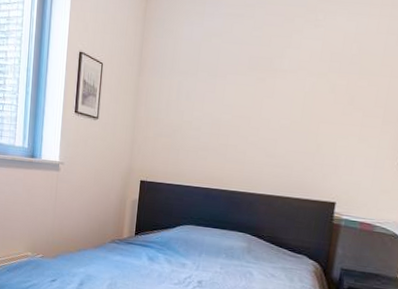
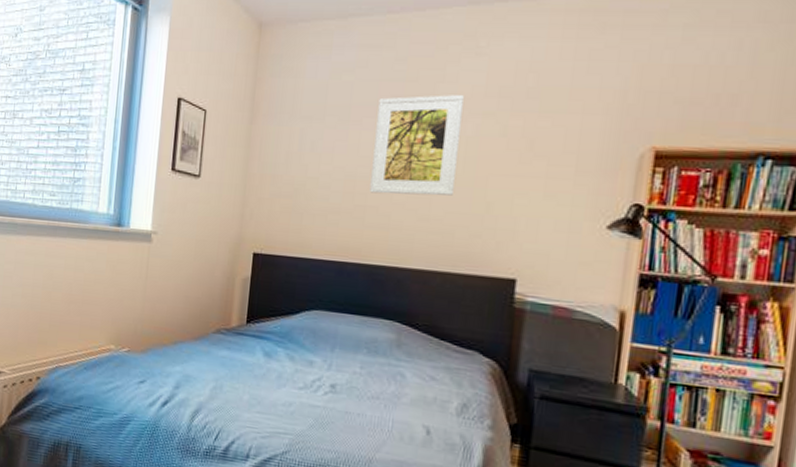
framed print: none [231,57,304,138] -> present [369,94,464,196]

